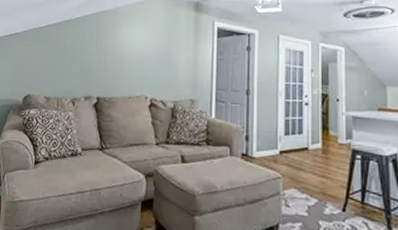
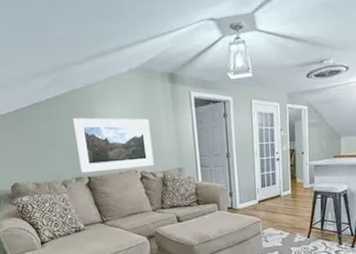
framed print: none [92,37,168,94] -> present [72,117,154,173]

